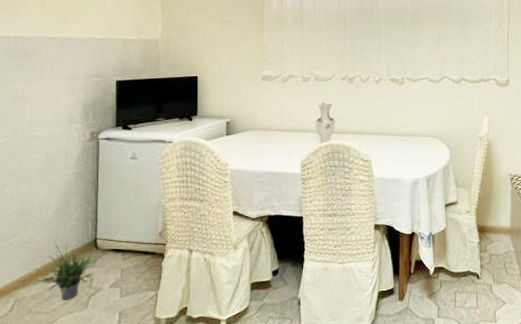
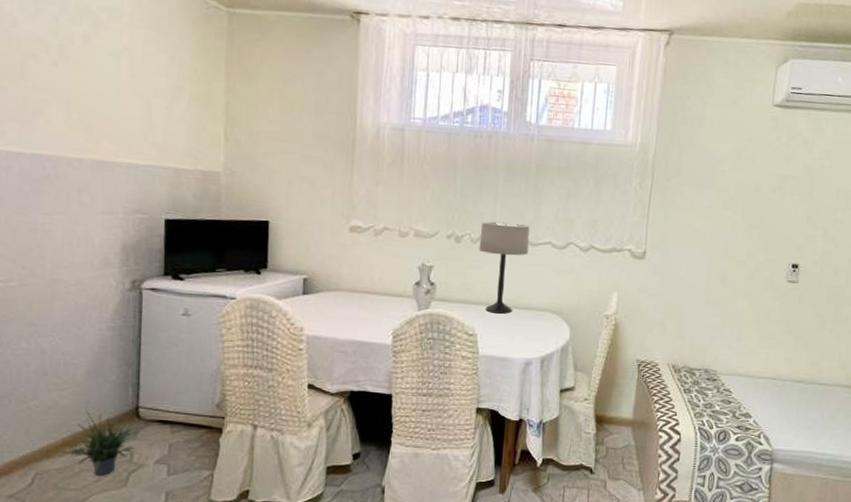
table lamp: none [368,63,409,141] -> present [479,222,530,314]

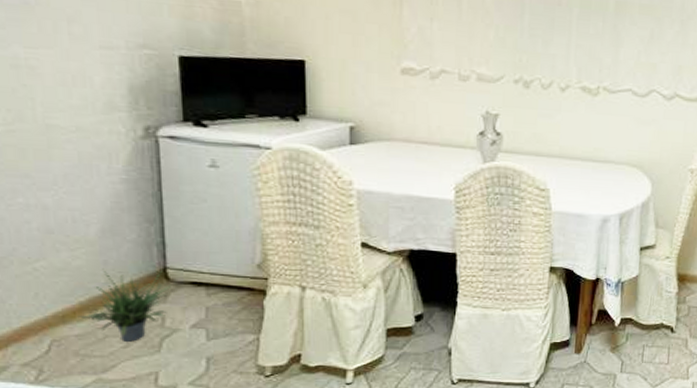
table lamp: present [479,222,530,314] -> none [550,65,608,167]

